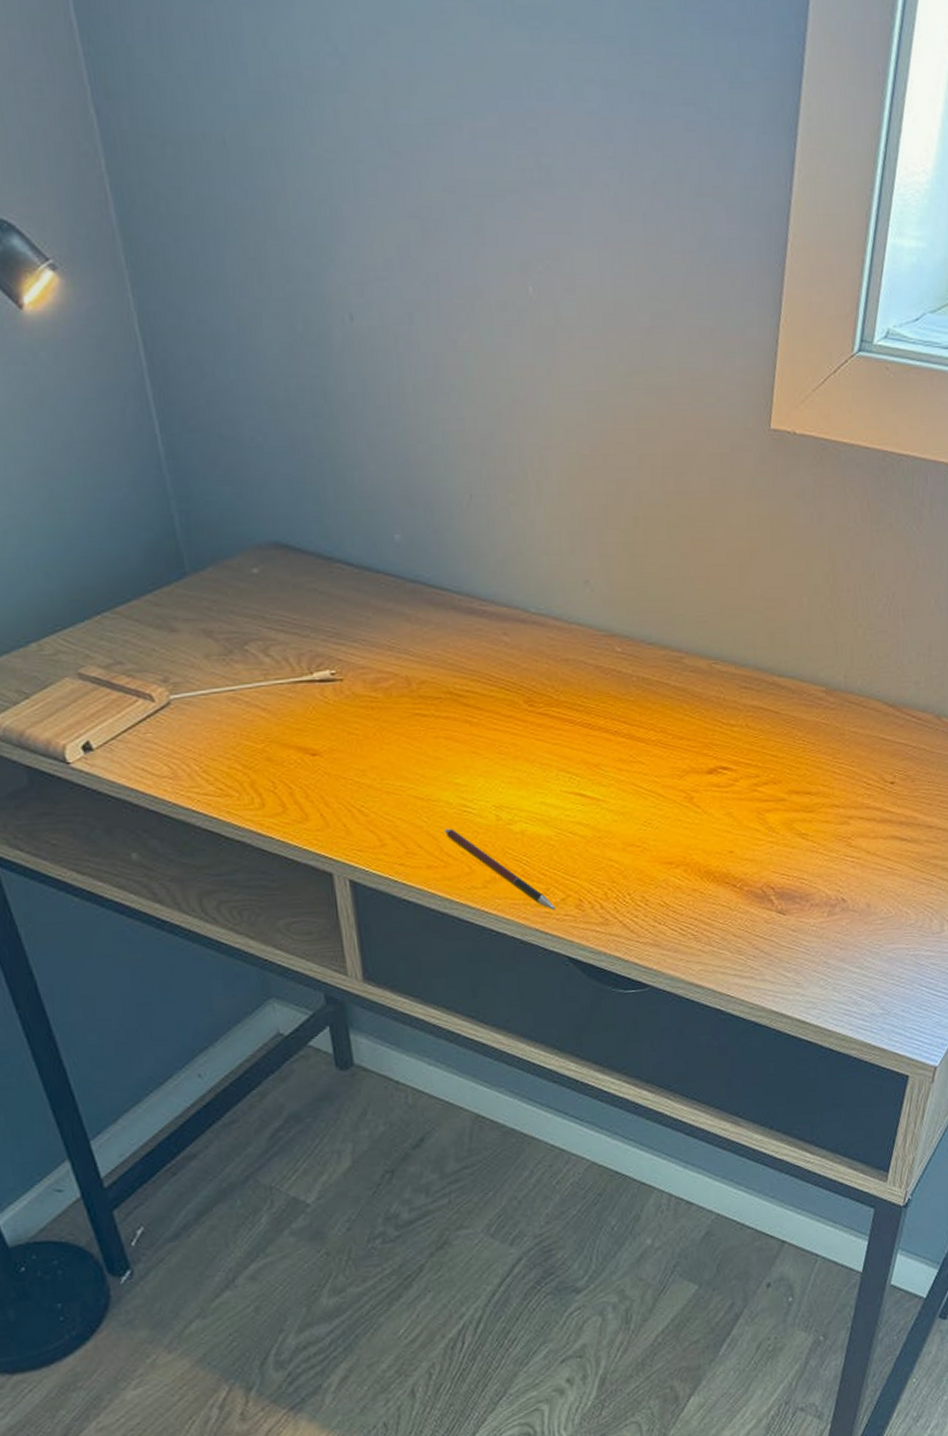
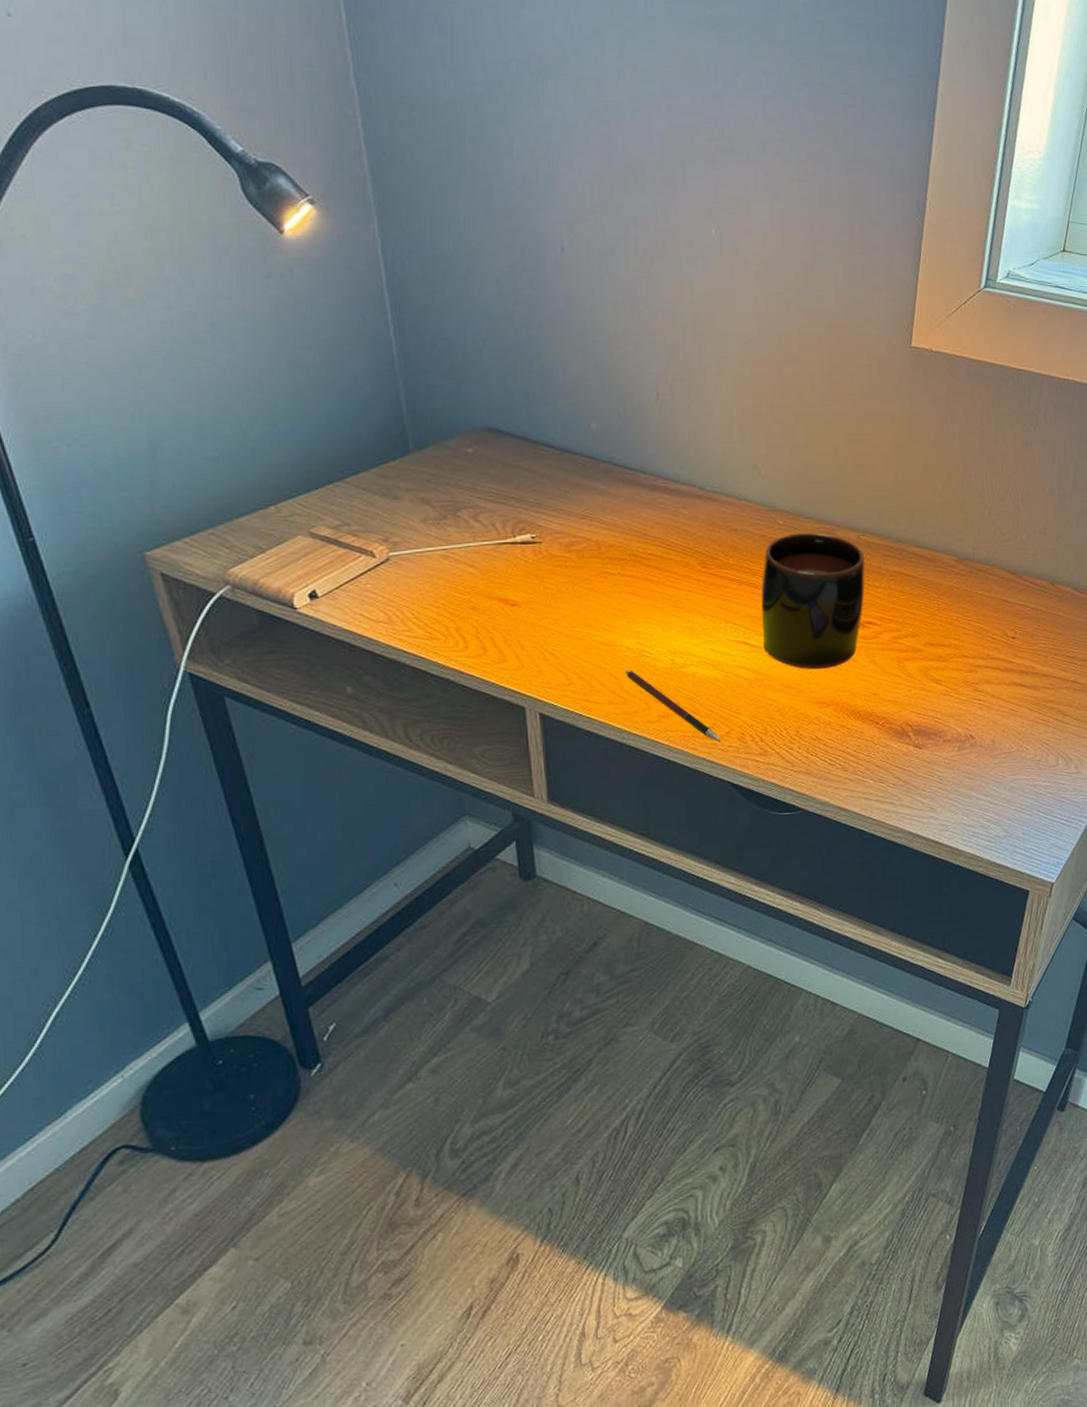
mug: none [597,661,719,825] -> present [761,533,865,670]

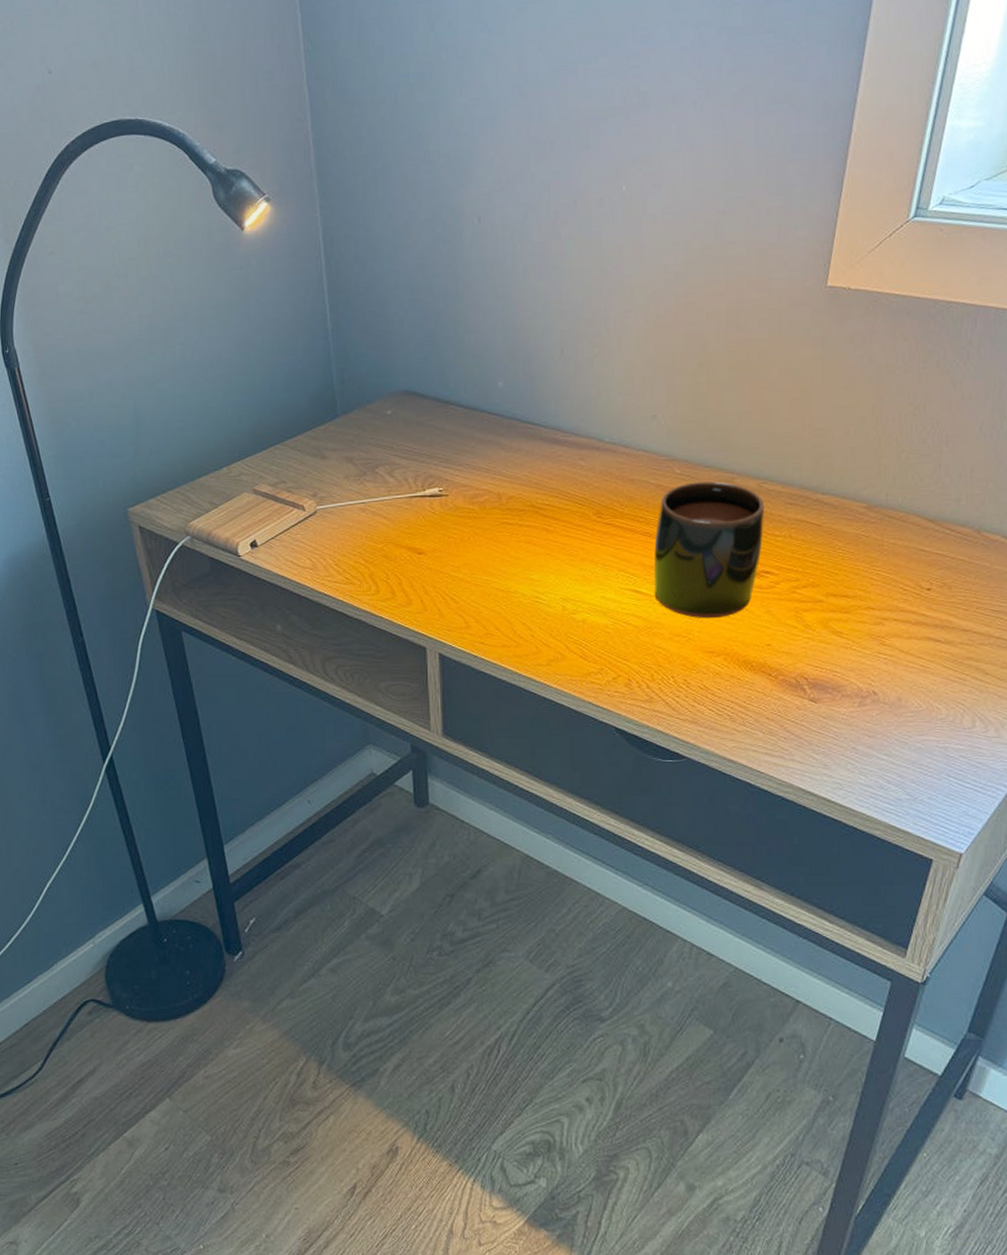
pen: present [625,670,721,743] -> none [519,615,607,688]

